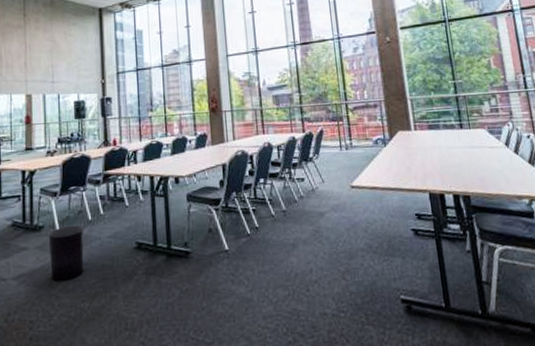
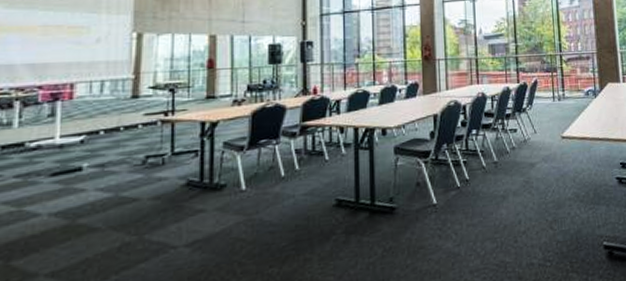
waste bin: present [47,225,84,281] -> none [230,182,276,246]

